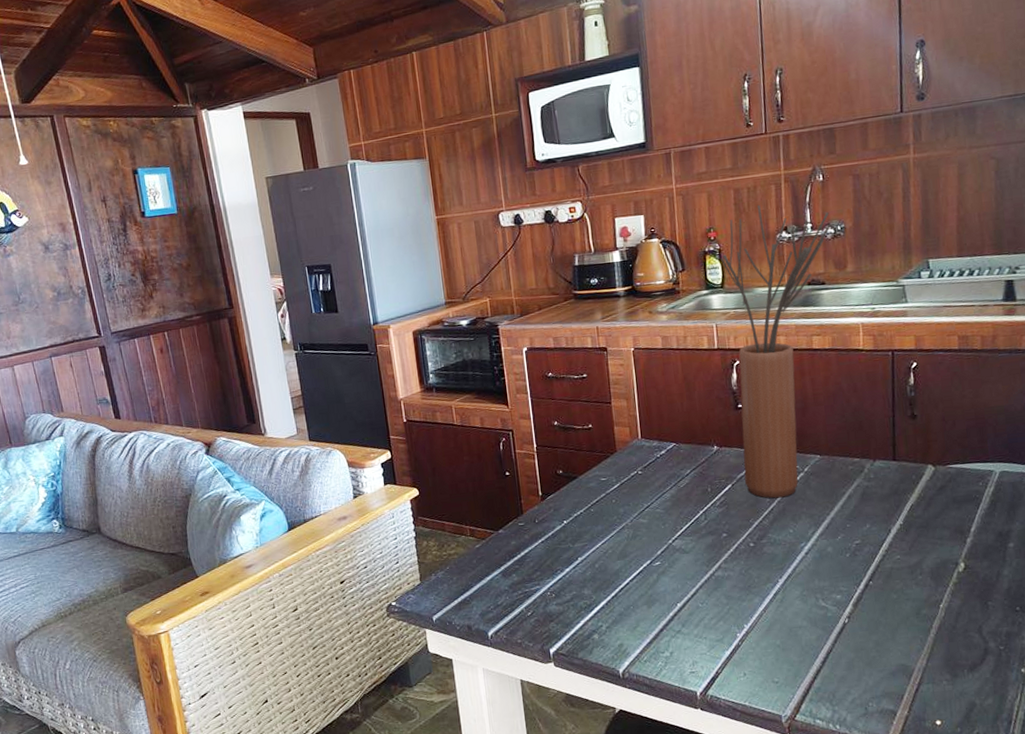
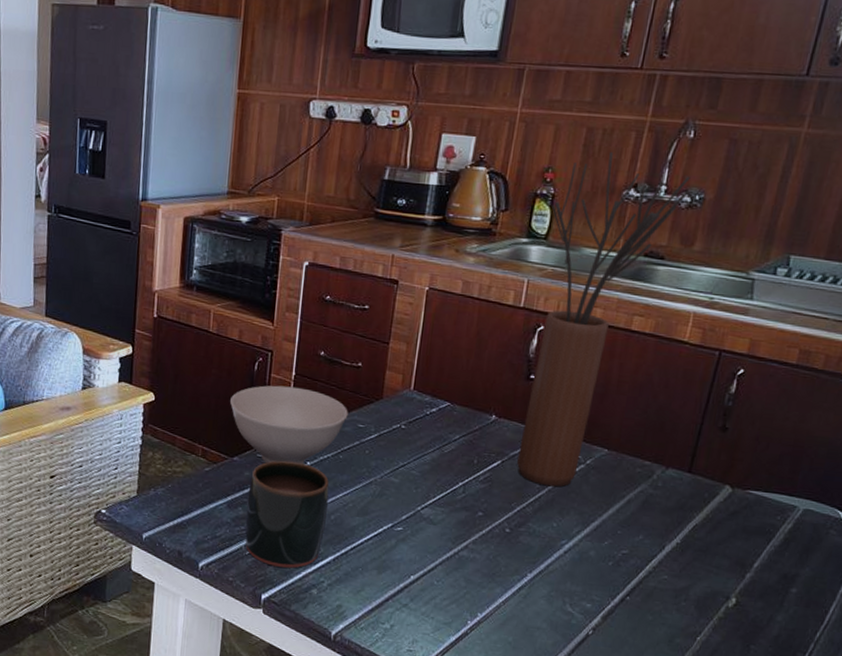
bowl: none [485,457,590,530] -> present [230,385,348,465]
mug: none [517,522,593,621] -> present [245,460,330,569]

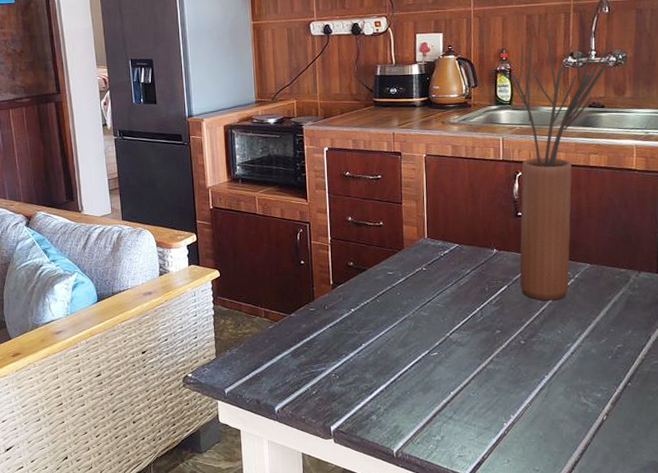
bowl: present [230,385,348,465] -> none [281,249,378,315]
mug: present [245,460,330,569] -> none [307,310,375,401]

